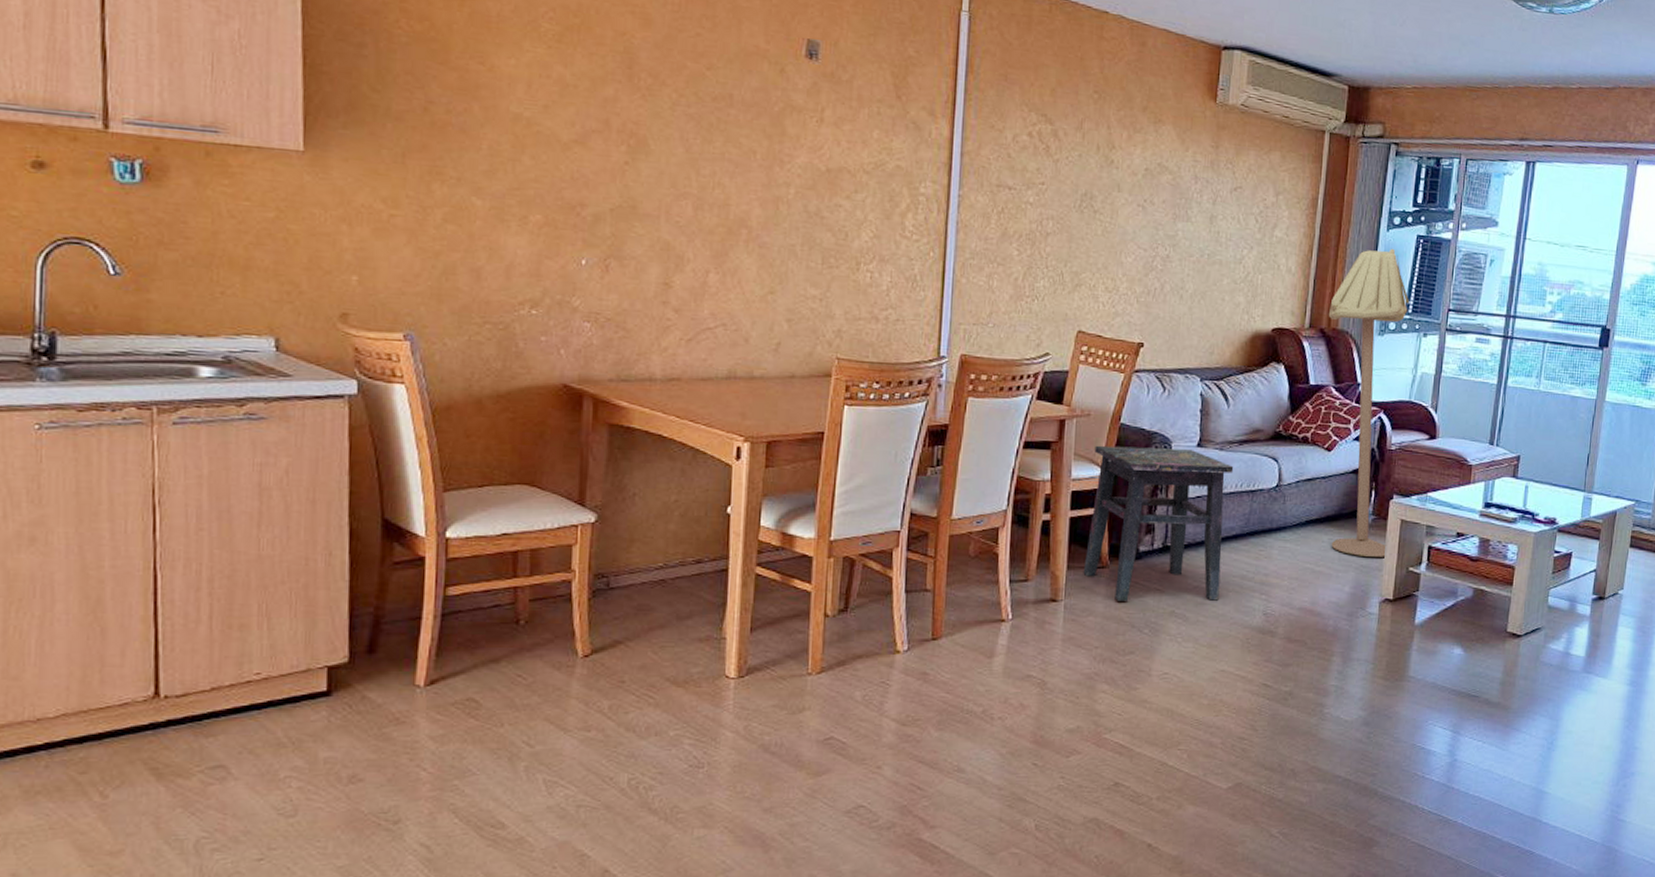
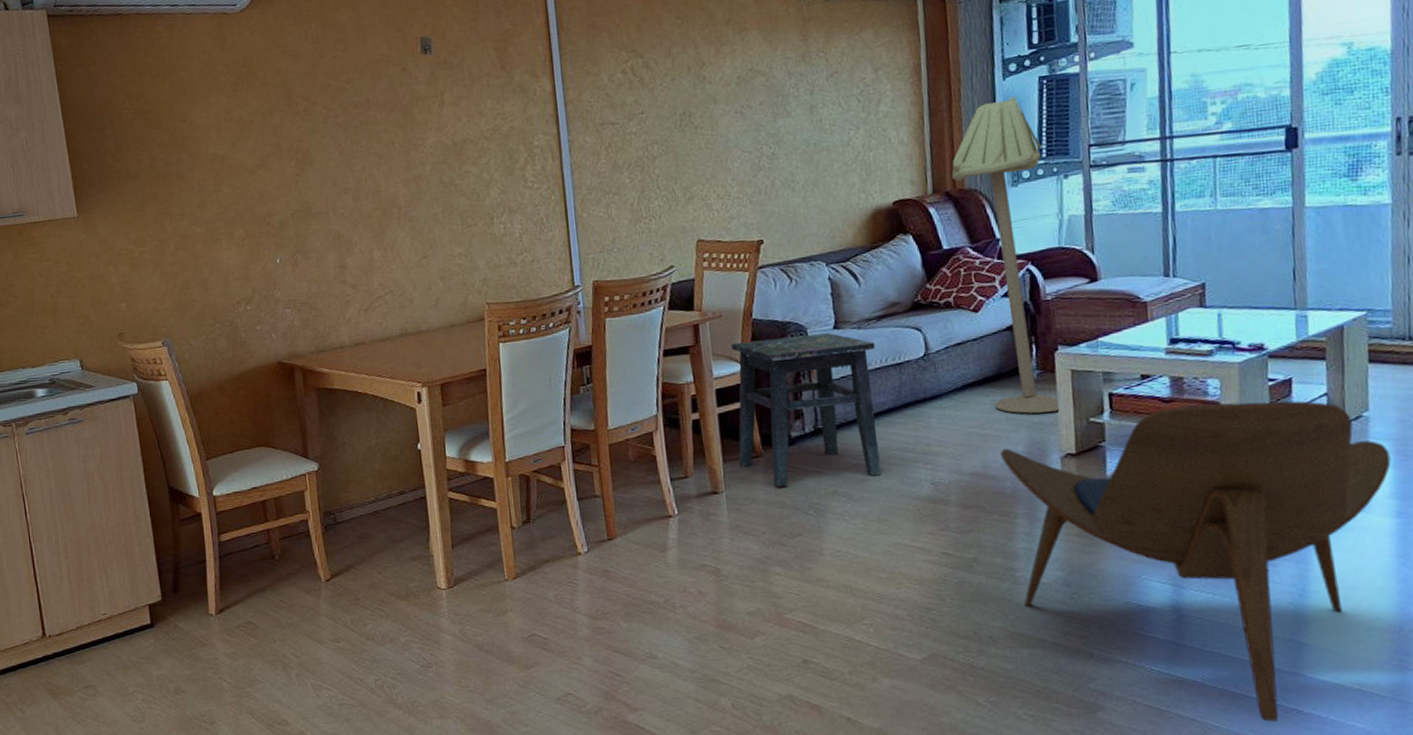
lounge chair: none [1327,566,1633,862] -> present [999,401,1391,722]

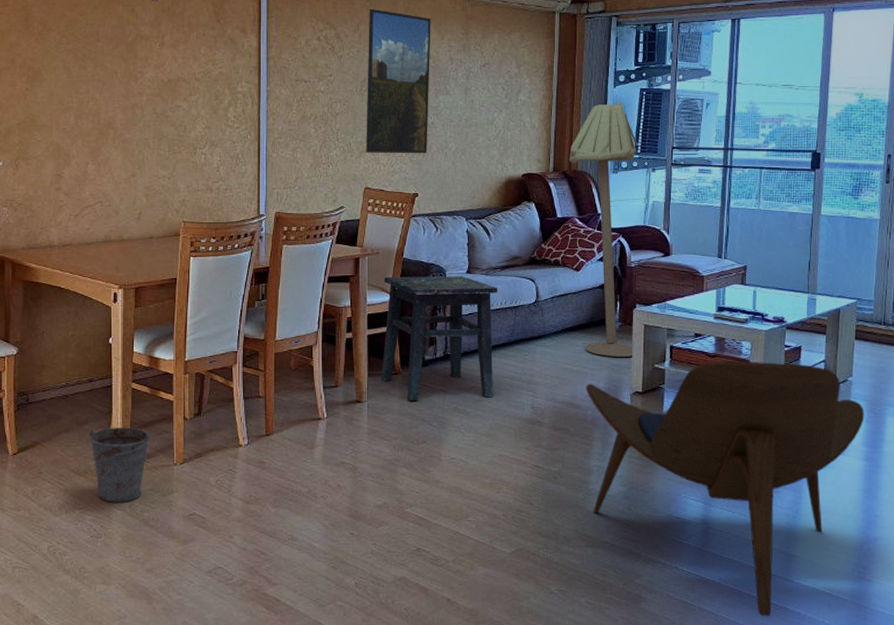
bucket: none [403,541,476,627] -> present [86,427,151,502]
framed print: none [681,26,770,199] -> present [366,8,431,154]

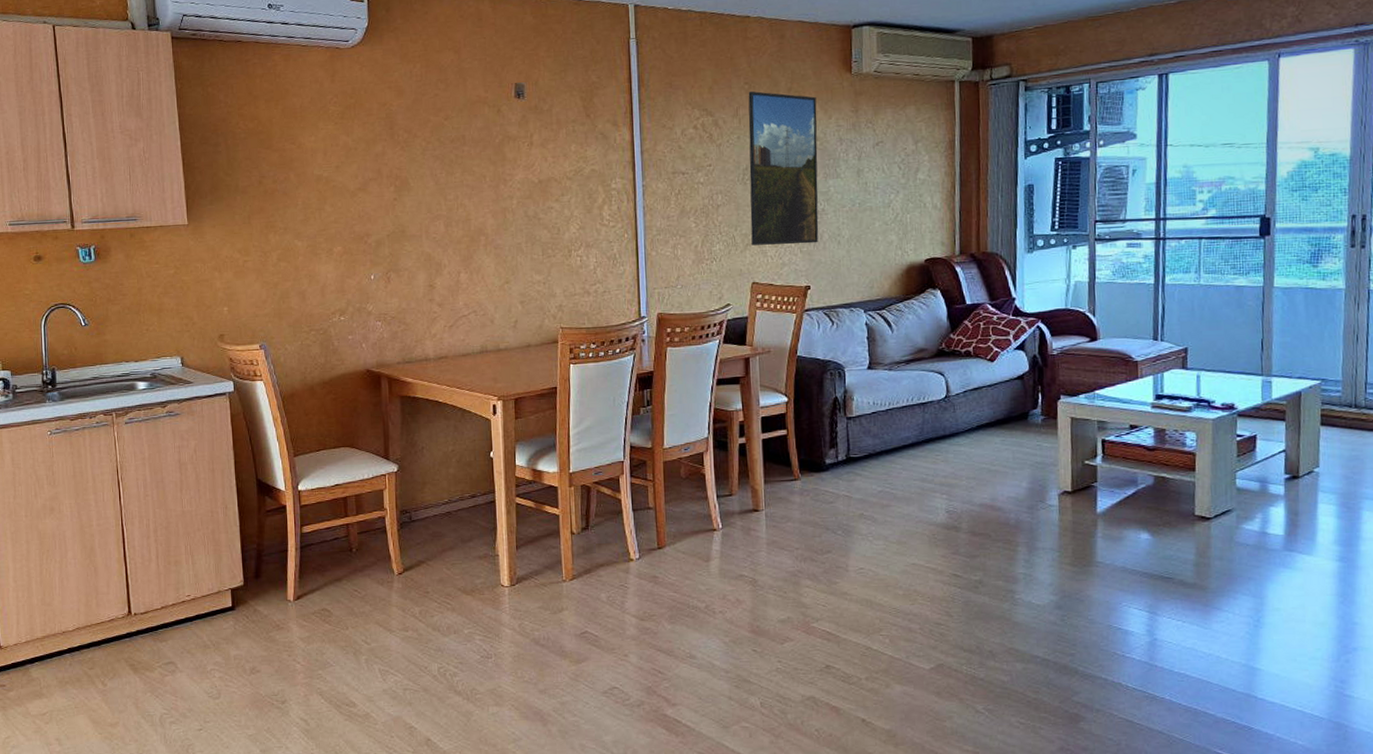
bucket: present [86,427,151,502] -> none [471,543,538,621]
side table: present [381,276,498,400] -> none [777,372,904,508]
floor lamp: present [568,101,638,357] -> none [976,173,1060,454]
lounge chair: present [585,361,865,616] -> none [1006,453,1336,737]

